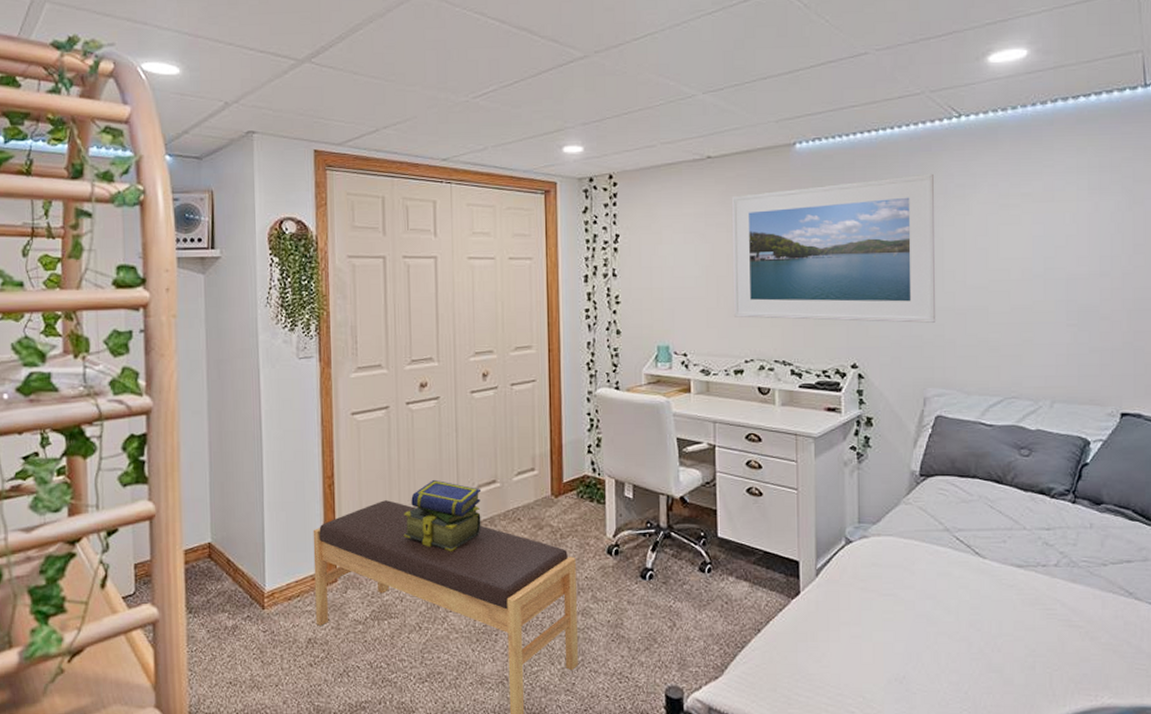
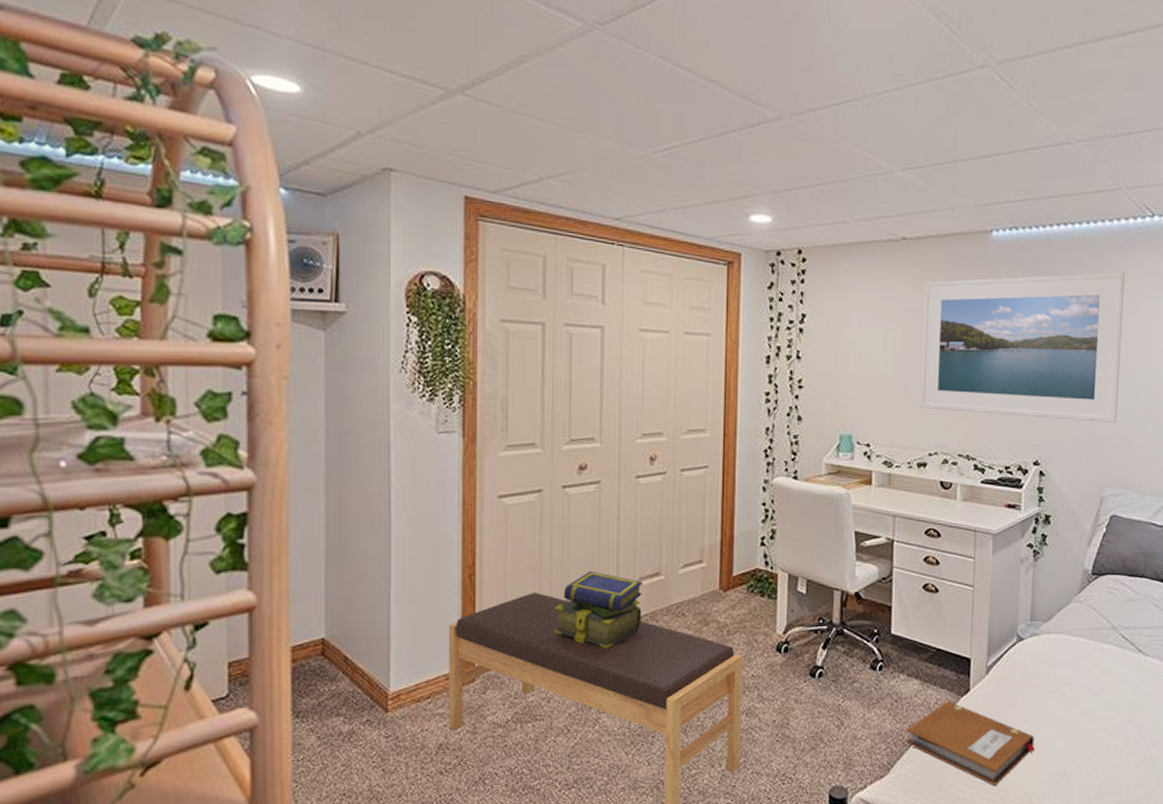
notebook: none [738,603,871,689] -> present [905,701,1035,785]

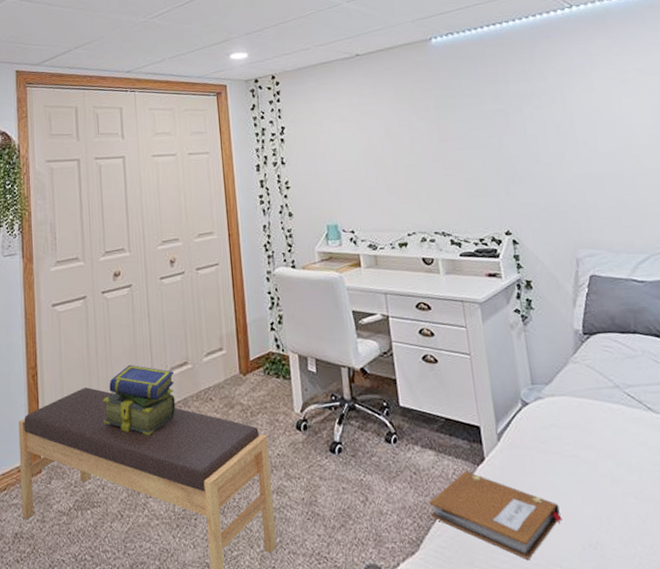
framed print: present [919,271,1125,422] -> none [380,56,576,195]

